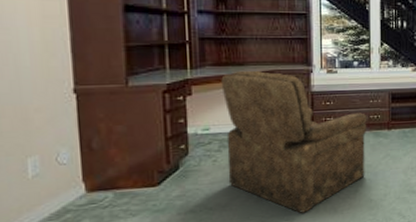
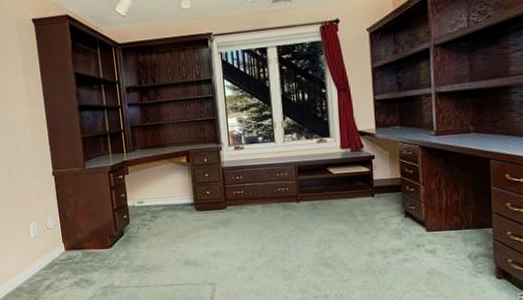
armchair: present [221,70,367,213] -> none [149,151,277,279]

